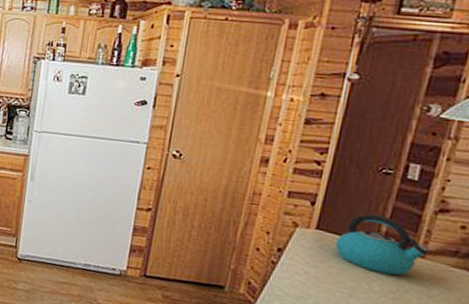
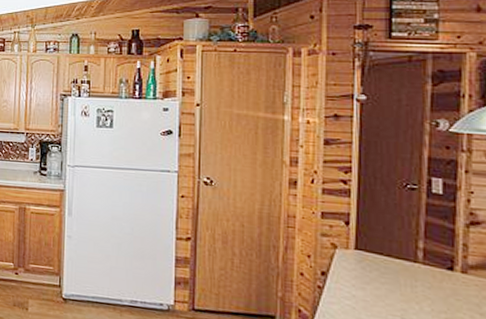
kettle: present [335,213,430,276] -> none [376,230,471,294]

